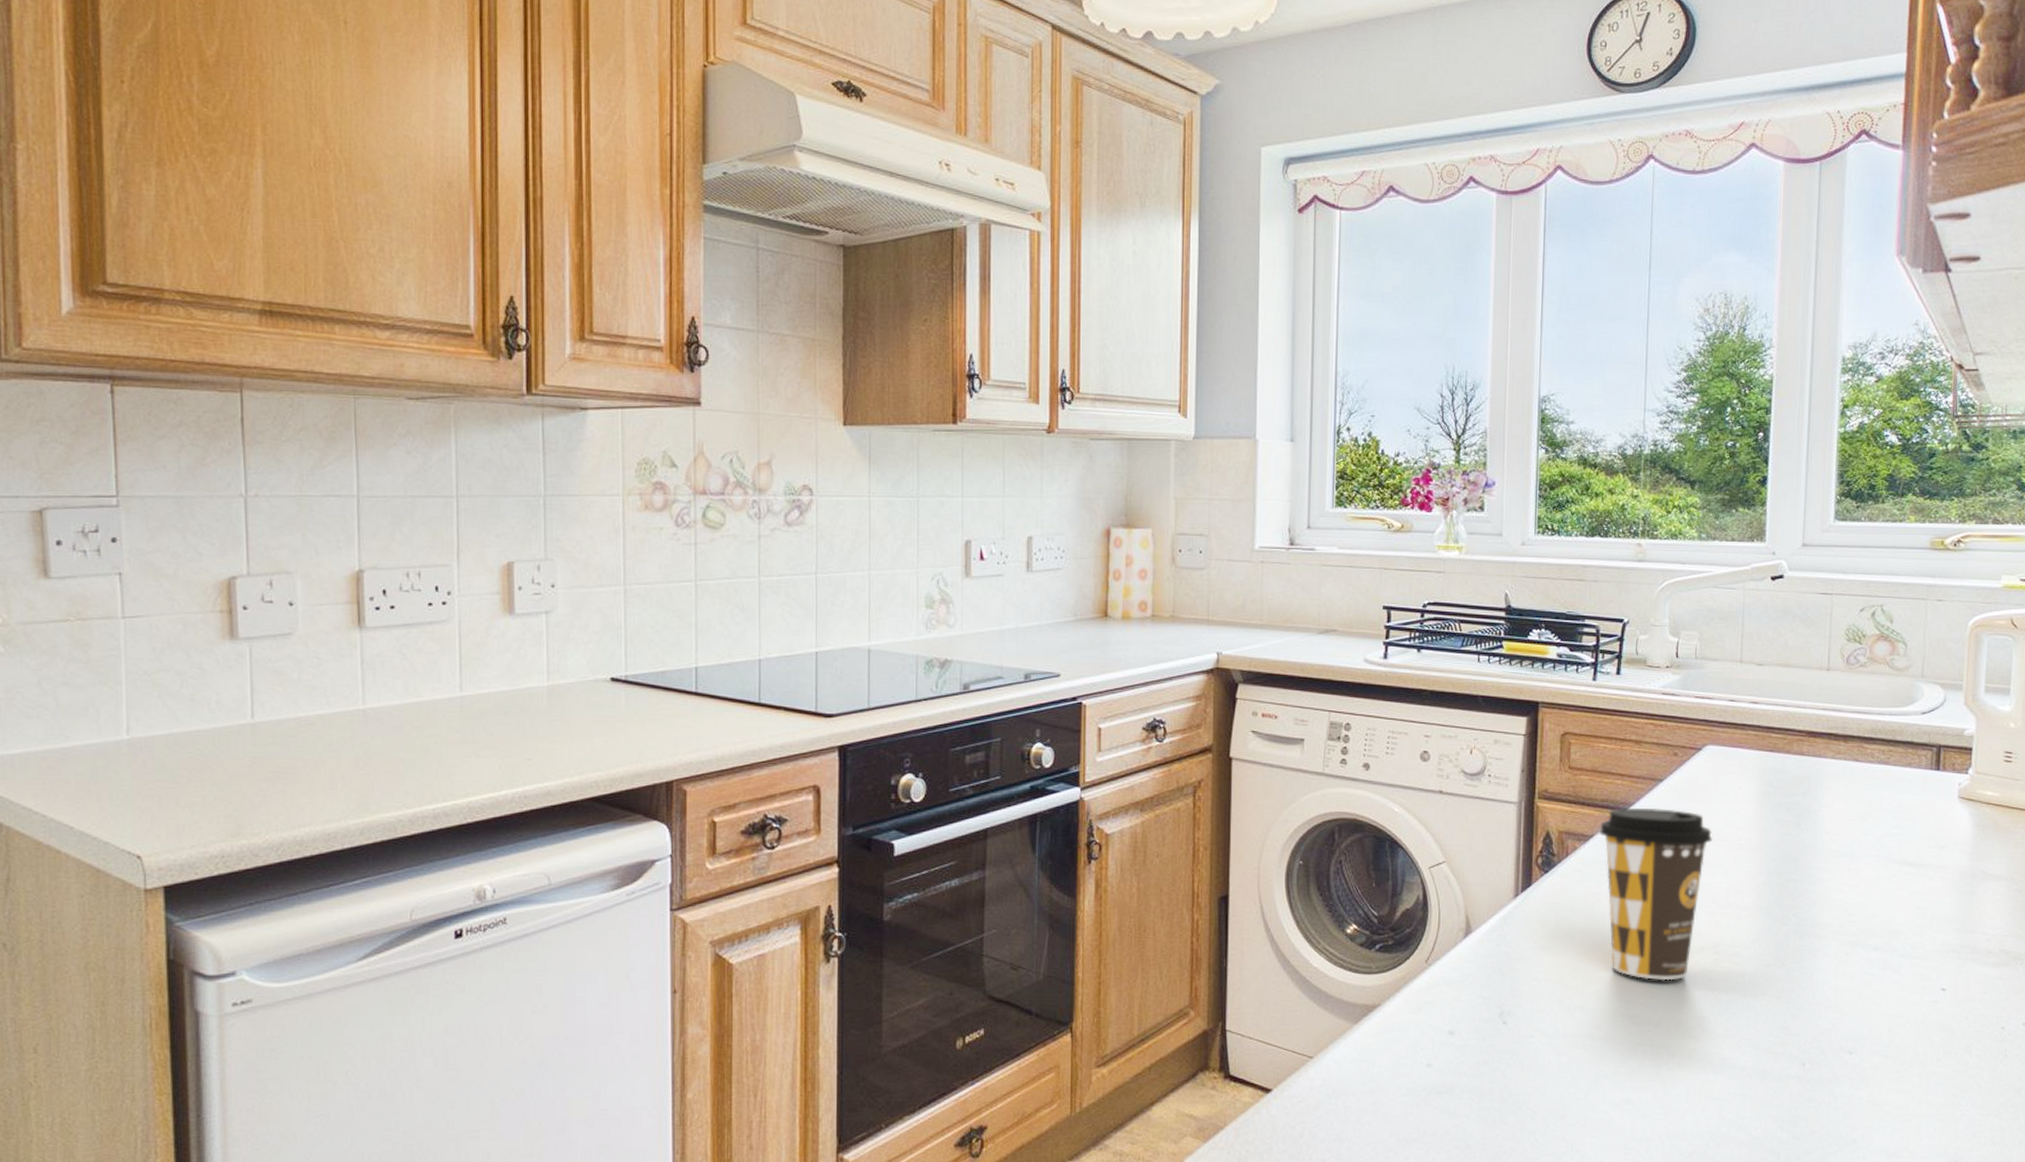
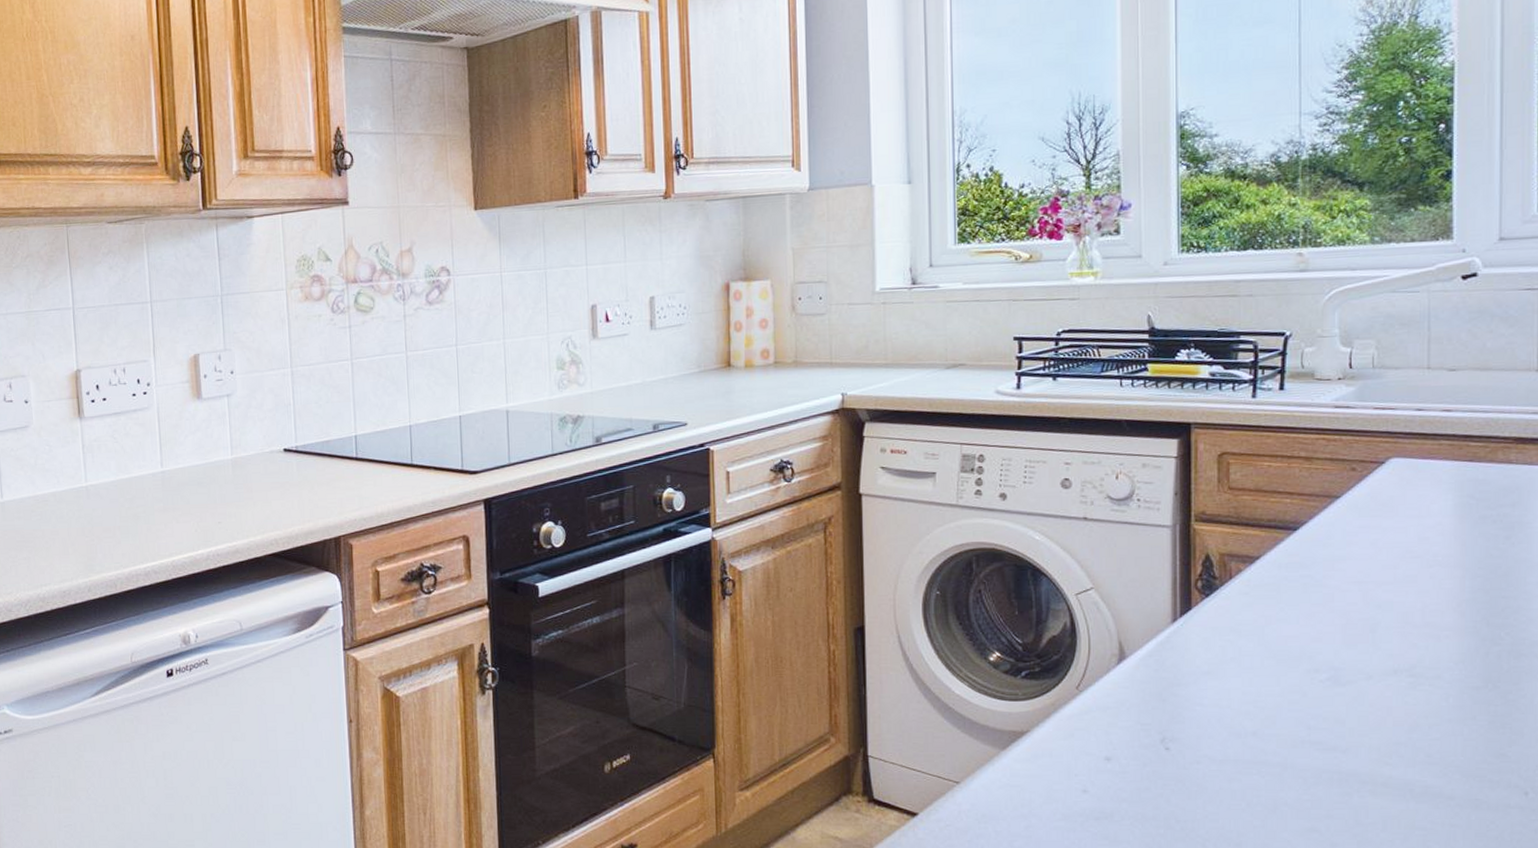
coffee cup: present [1598,807,1713,981] -> none [1266,526,1403,705]

